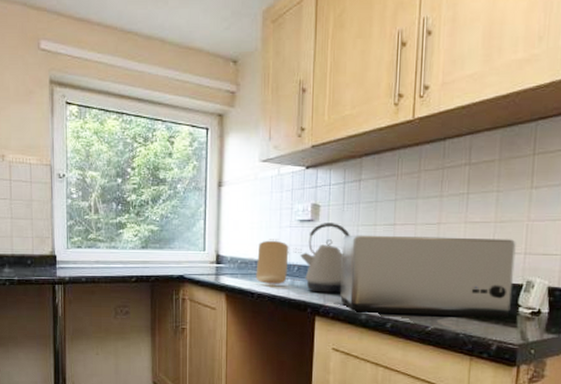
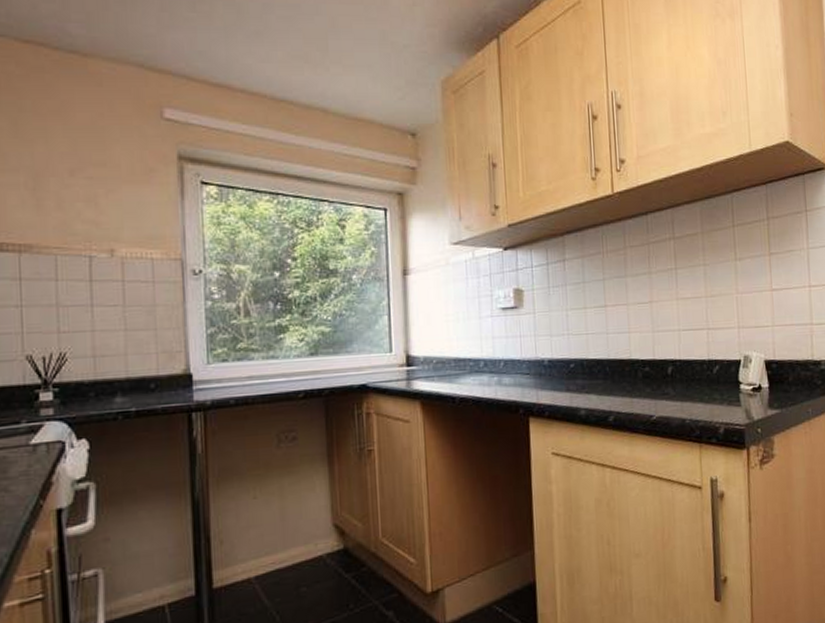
canister: present [248,239,302,287] -> none [445,331,508,388]
kettle: present [300,223,350,293] -> none [506,308,559,390]
toaster: present [340,235,516,318] -> none [551,313,732,409]

